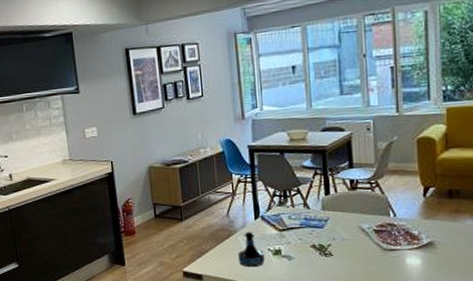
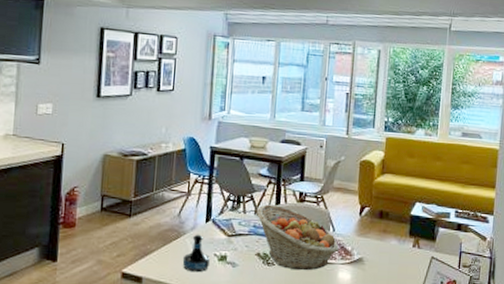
fruit basket: none [305,195,403,259] -> present [256,204,339,271]

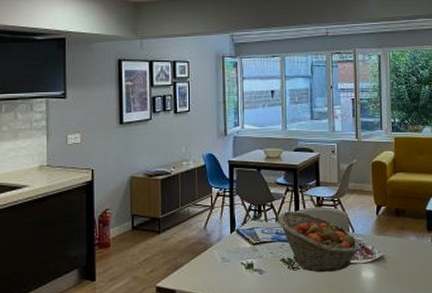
tequila bottle: present [182,234,210,273] -> none [212,245,237,282]

